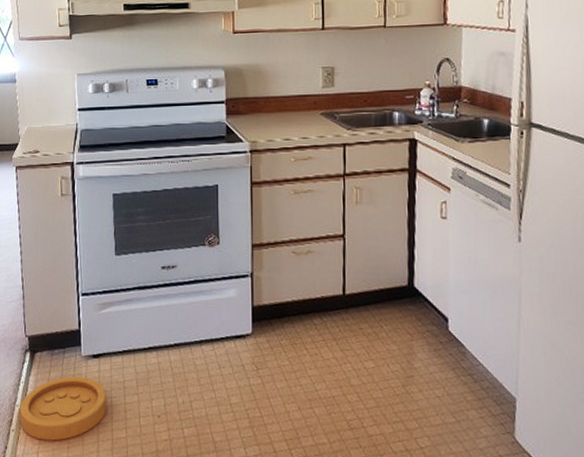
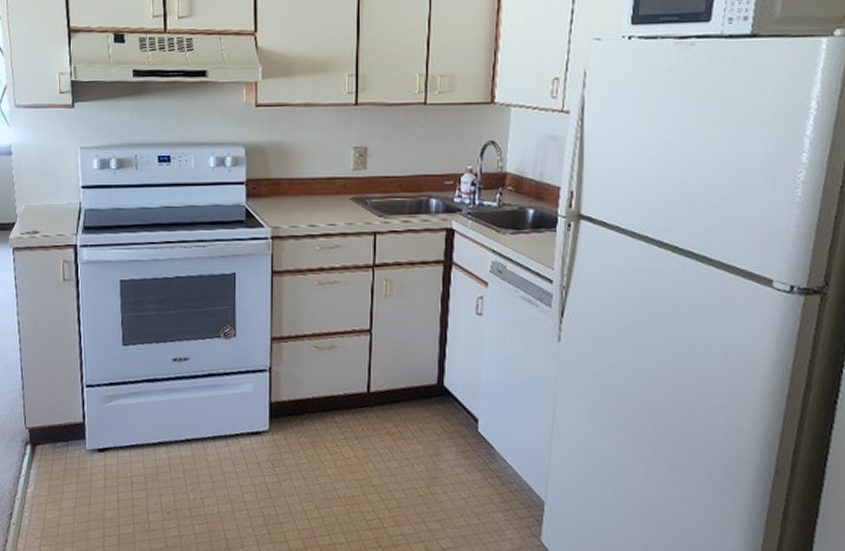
pet bowl: present [20,376,107,441] -> none [20,470,114,535]

